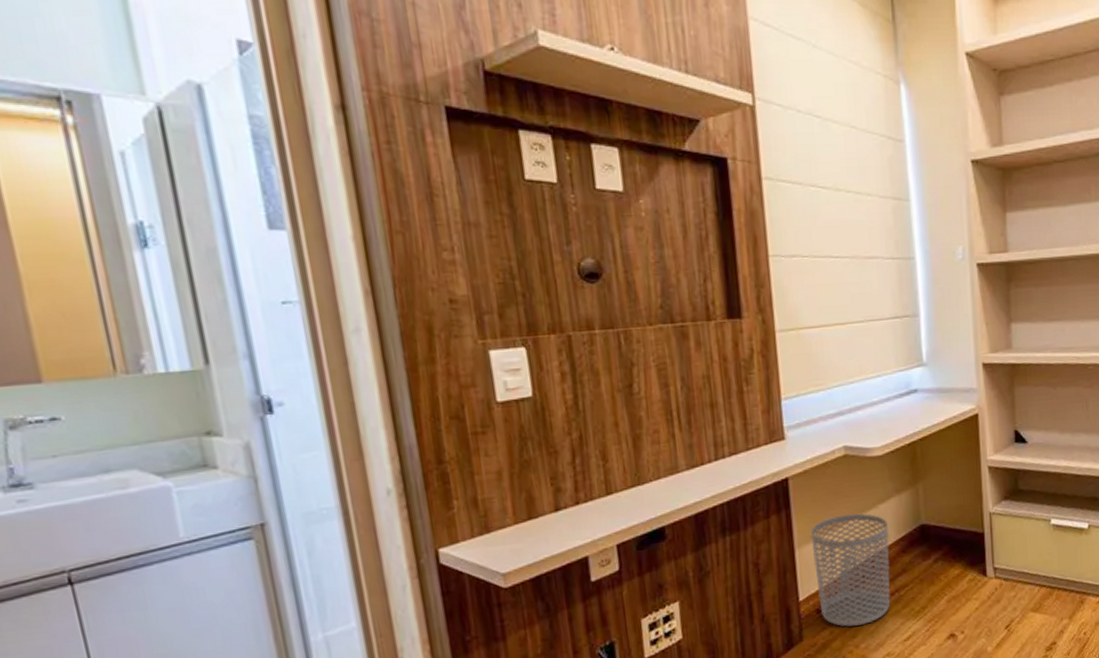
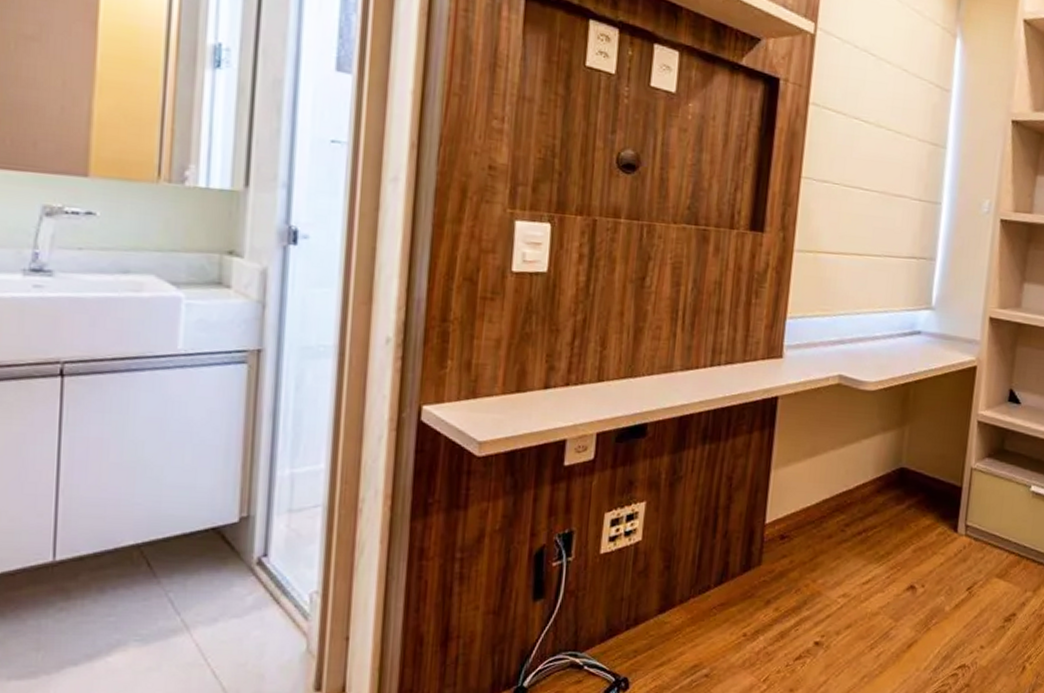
waste bin: present [810,513,890,627] -> none [785,443,868,560]

